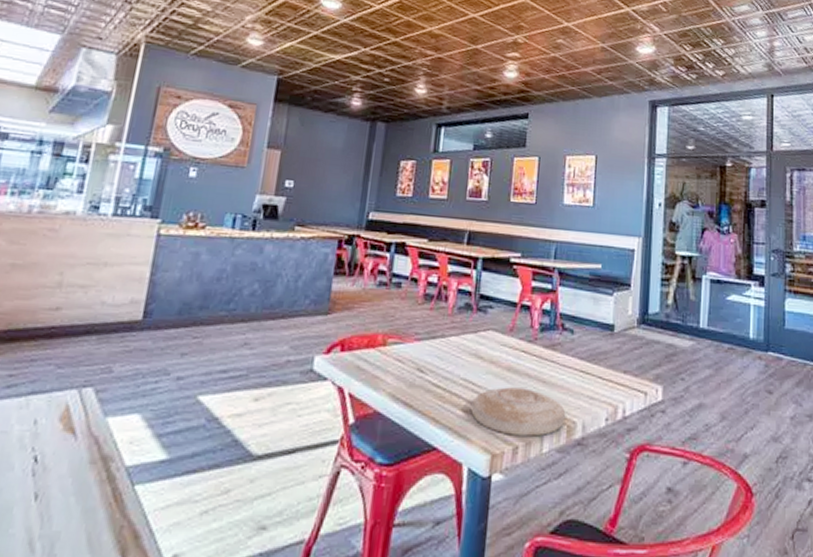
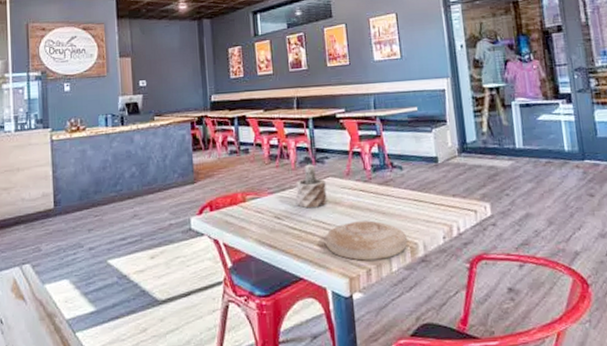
succulent plant: none [447,312,485,365] -> present [296,164,327,208]

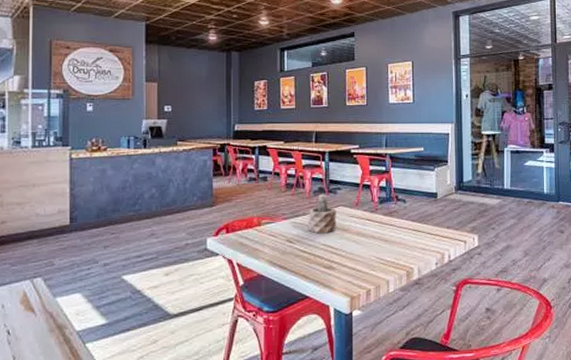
plate: present [325,220,408,261] -> none [332,247,405,282]

